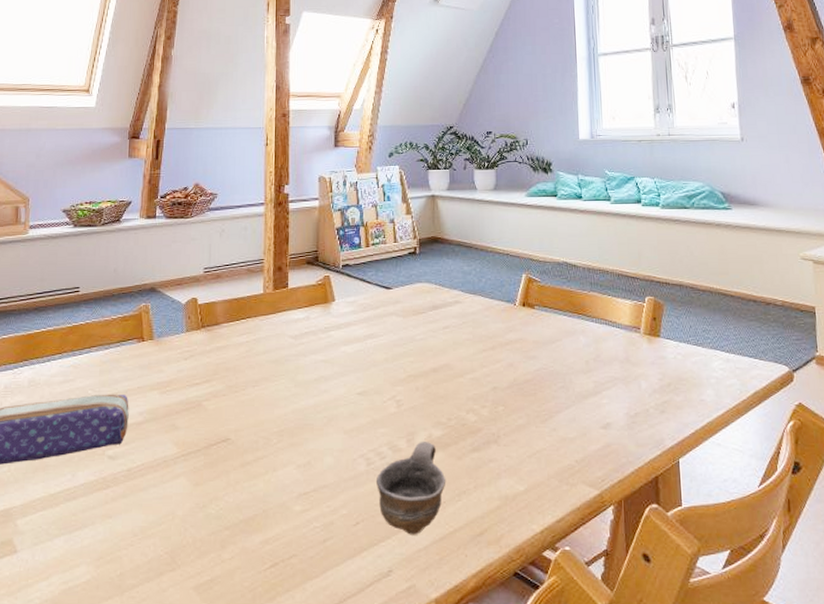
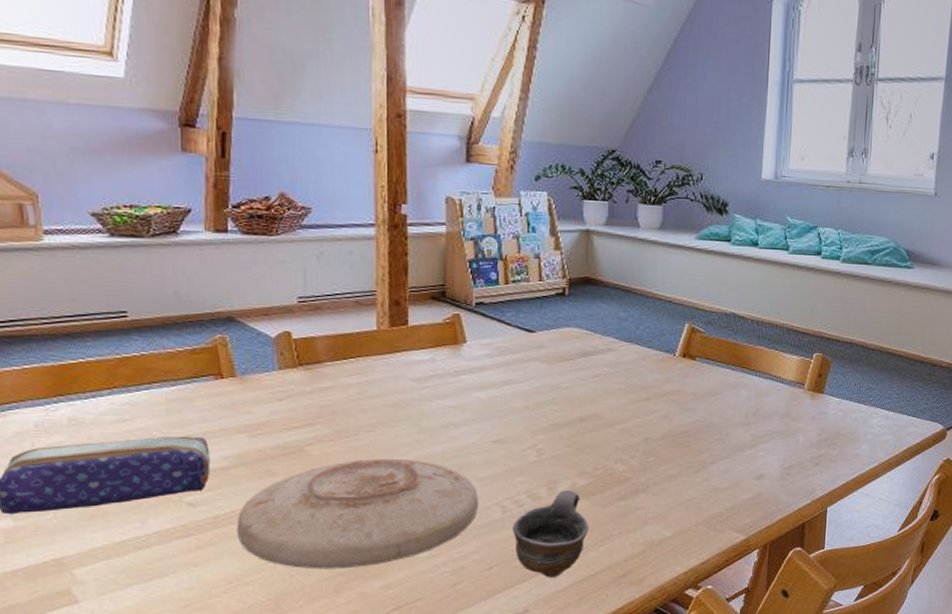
plate: none [144,411,346,523] -> present [236,458,479,569]

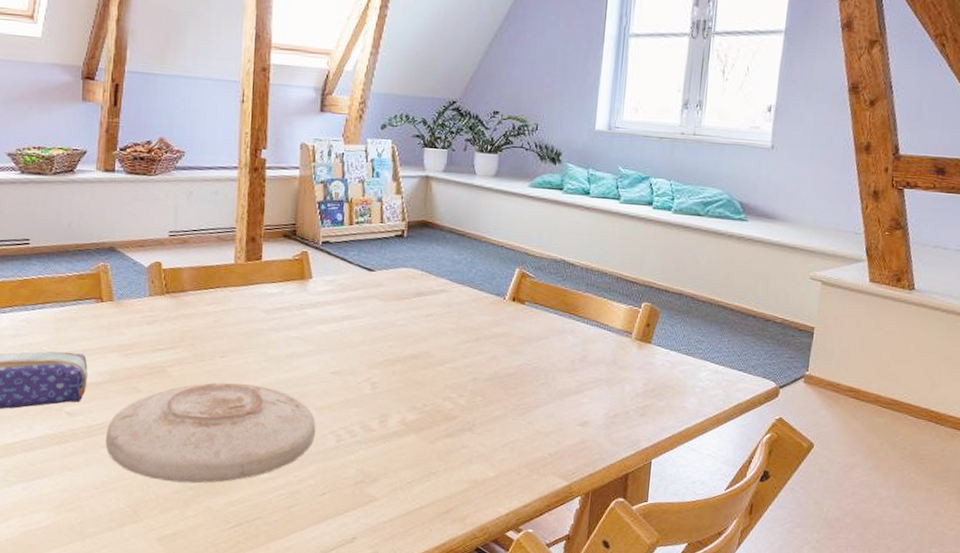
cup: present [512,489,590,578] -> none [344,423,417,508]

